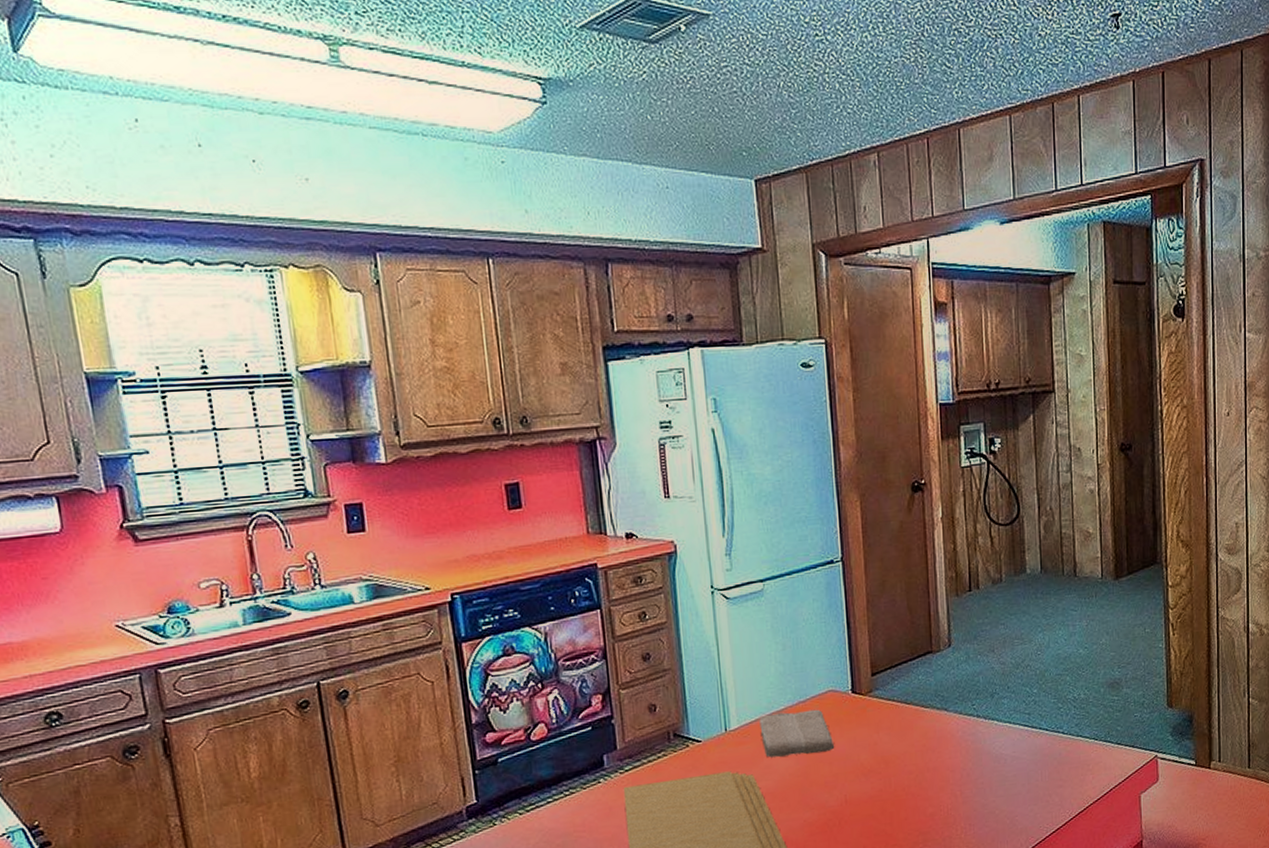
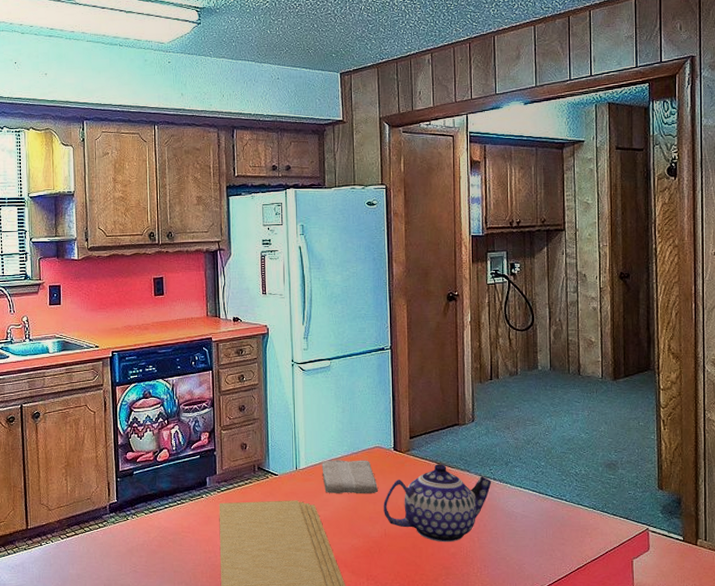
teapot: none [842,704,975,803] -> present [383,464,492,542]

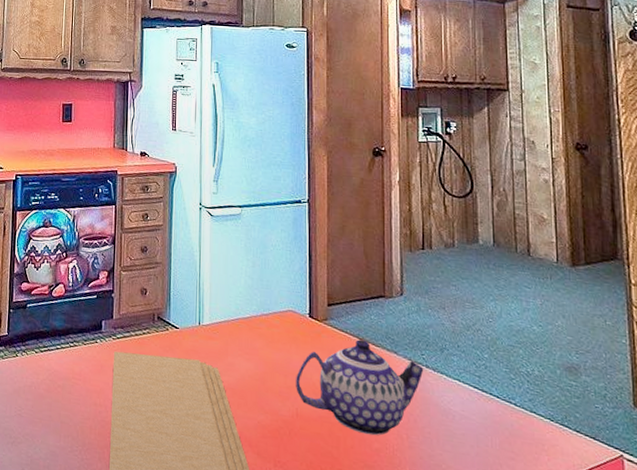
washcloth: present [322,460,379,493] -> none [227,318,291,364]

